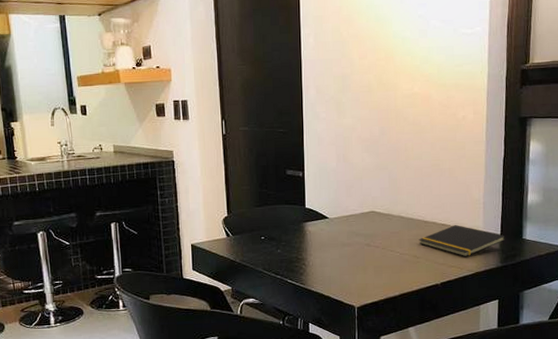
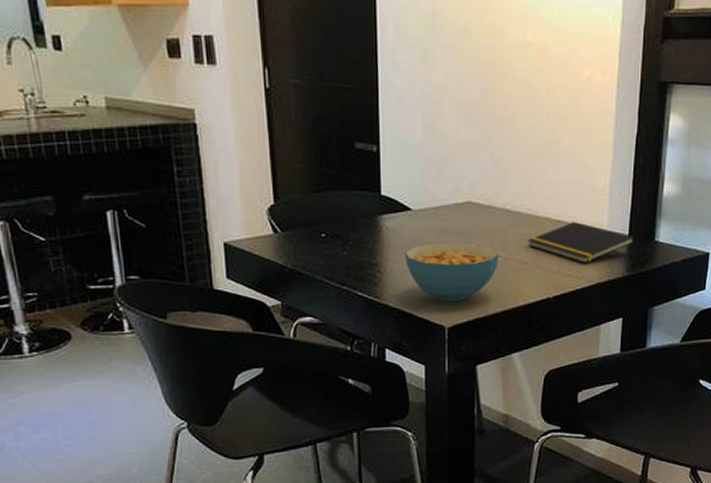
cereal bowl: none [323,242,396,287] -> present [405,243,499,302]

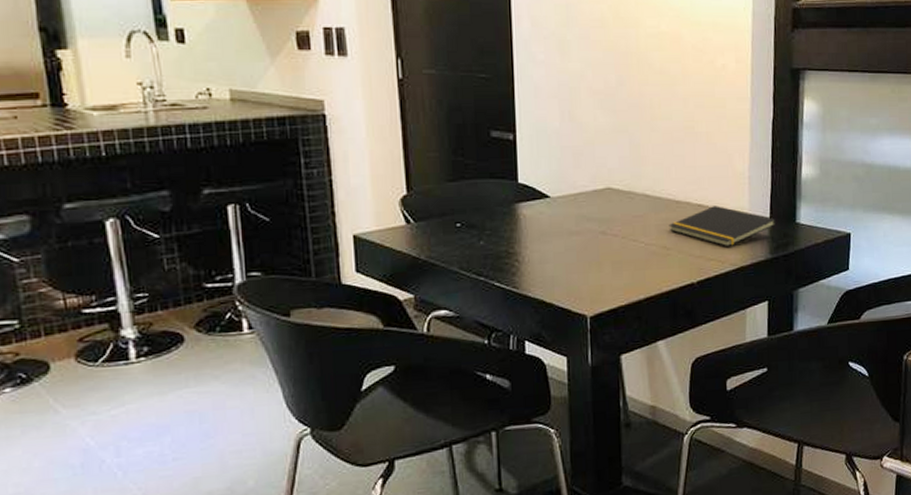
cereal bowl: present [405,243,499,302] -> none [543,229,640,290]

